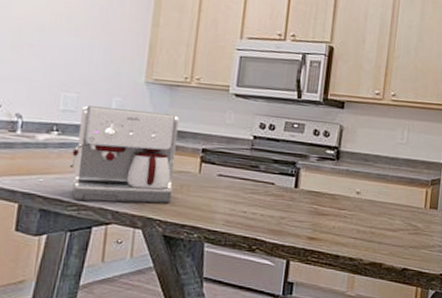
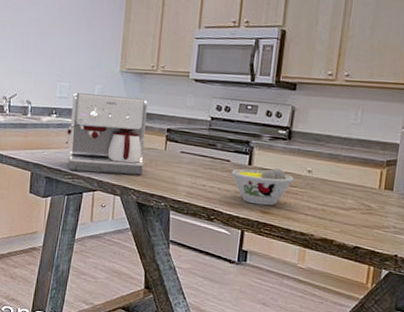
bowl: none [276,190,342,231] -> present [232,168,294,206]

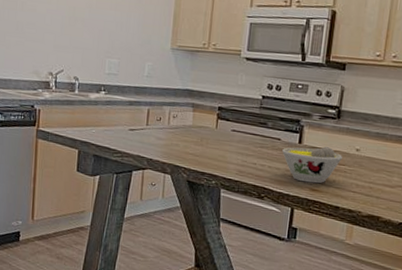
coffee maker: present [65,93,148,175] -> none [114,69,199,154]

